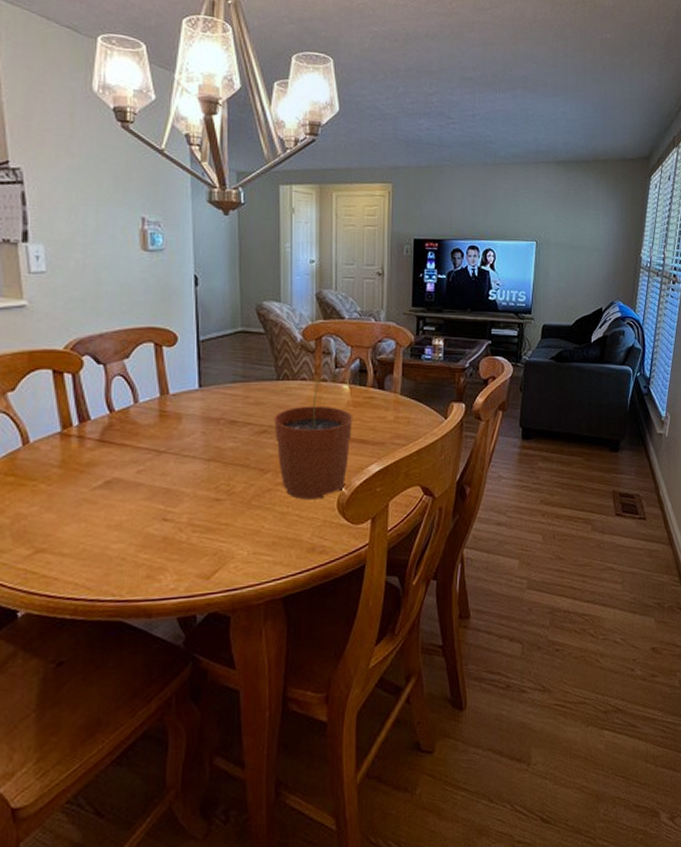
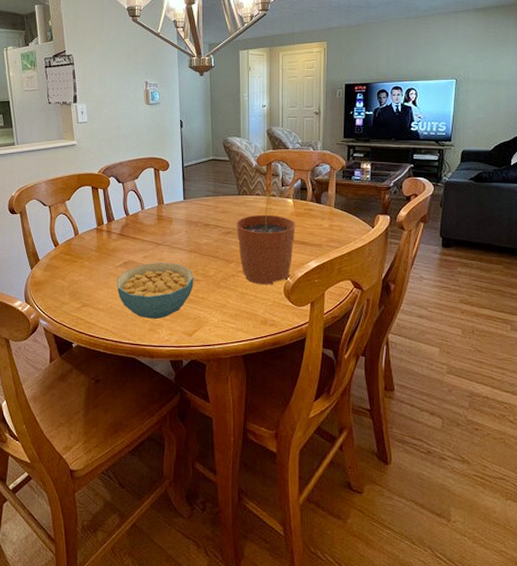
cereal bowl: none [93,477,214,561] -> present [116,262,194,319]

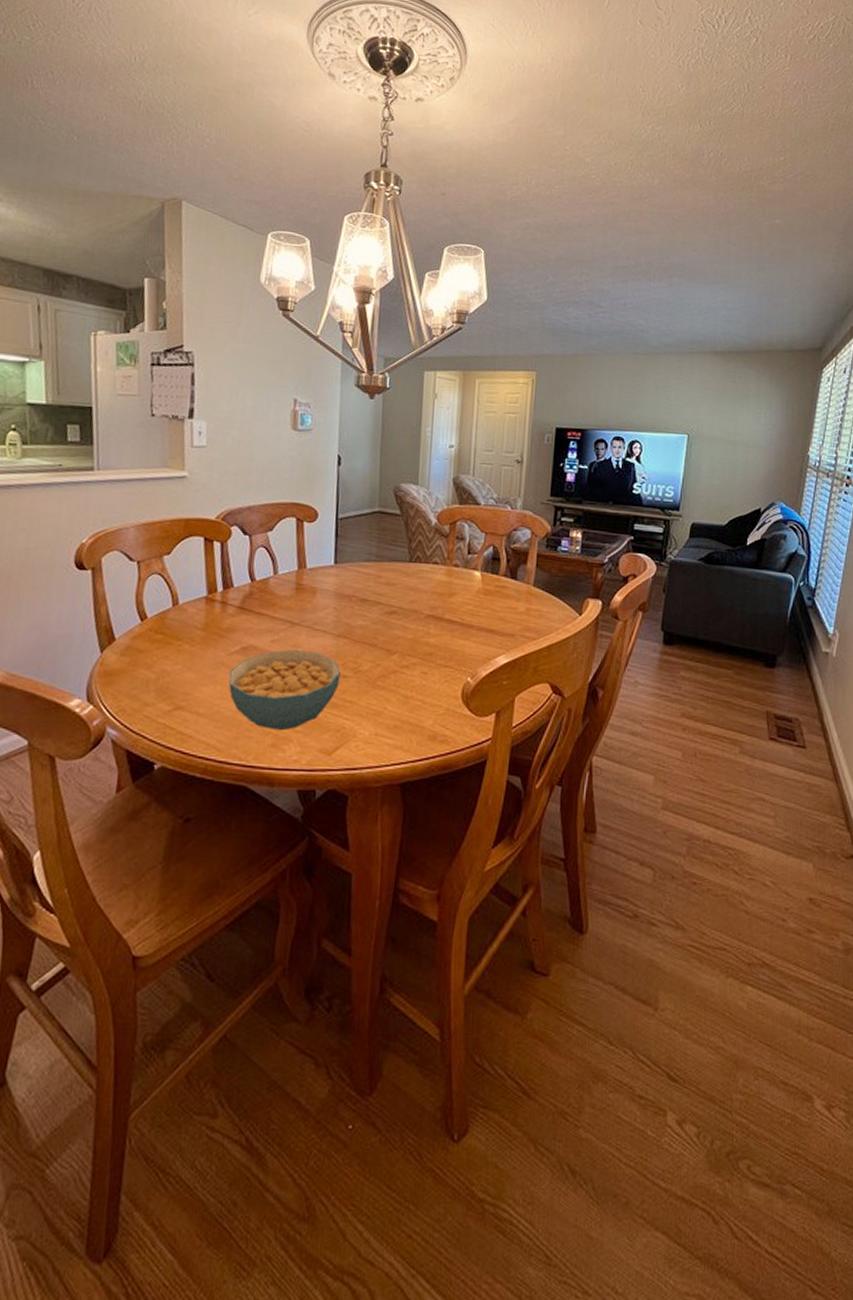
plant pot: present [236,195,296,285] -> none [403,564,483,687]

